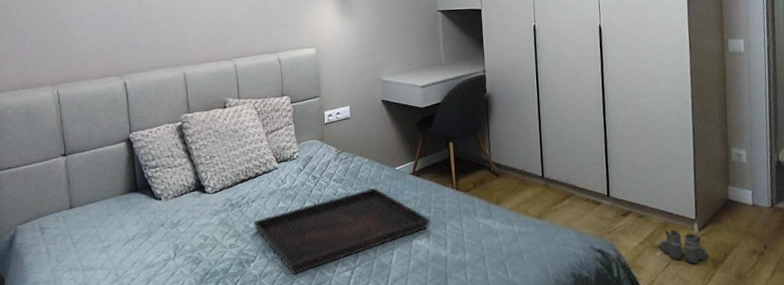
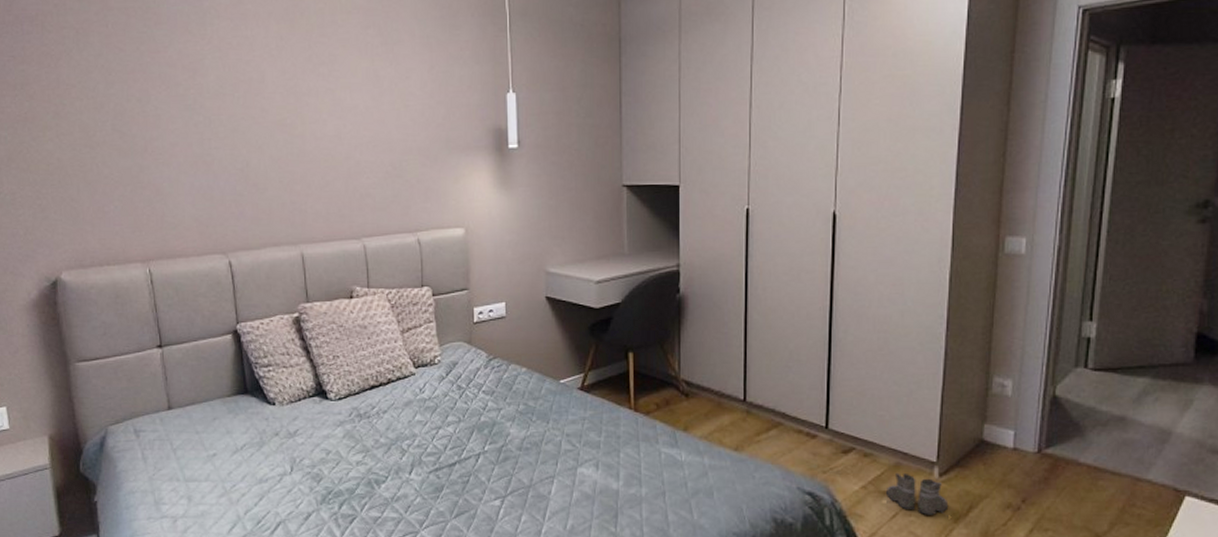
serving tray: present [253,187,431,274] -> none [385,403,601,500]

